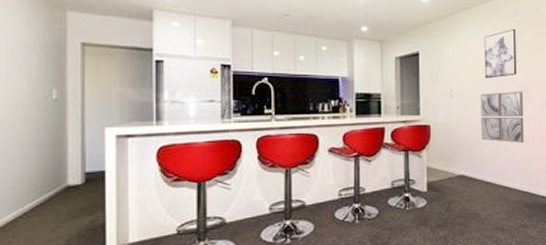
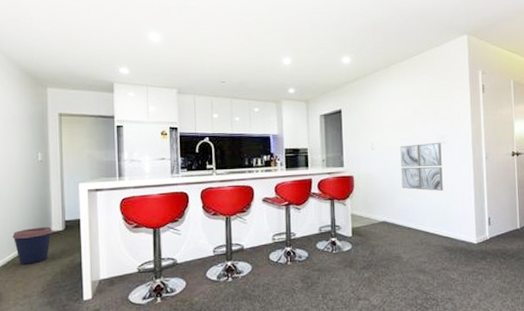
coffee cup: none [14,179,69,226] -> present [12,226,53,265]
wall art: present [484,28,517,79] -> none [402,83,435,132]

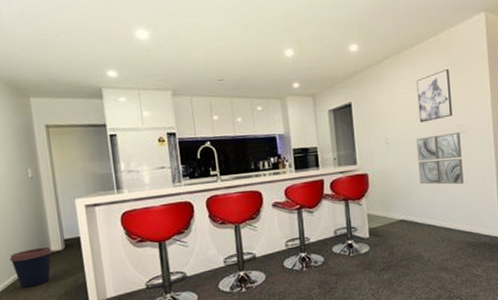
wall art: none [402,83,435,132] -> present [416,68,453,123]

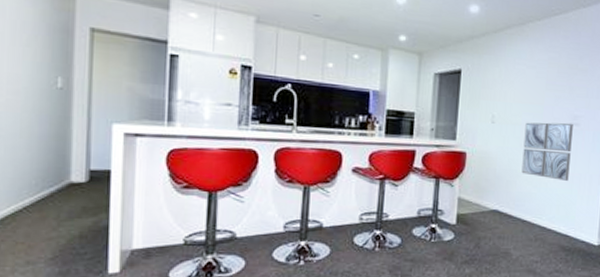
coffee cup: present [9,246,53,288] -> none [14,174,72,222]
wall art: present [416,68,453,123] -> none [532,51,573,106]

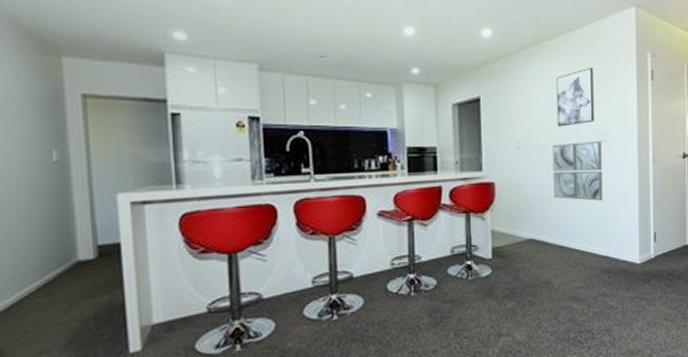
wall art: none [532,51,573,106] -> present [556,67,594,127]

